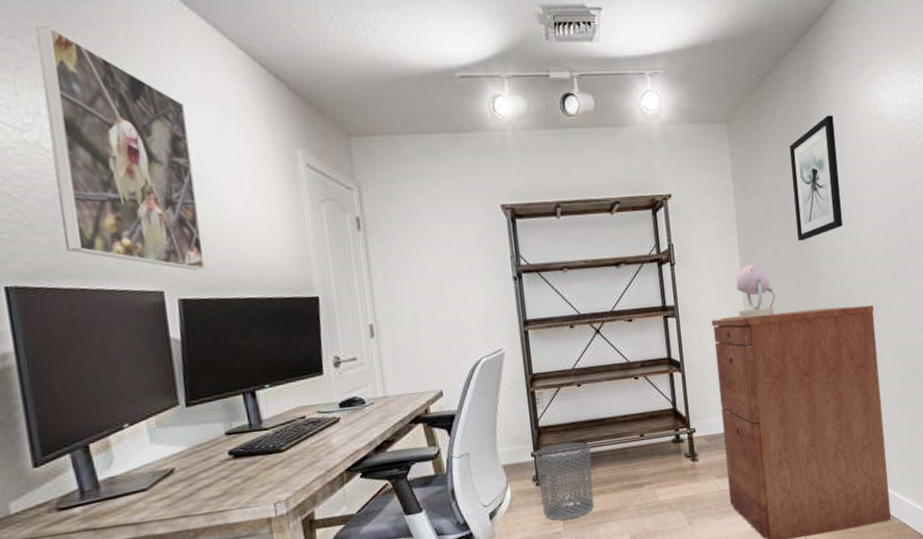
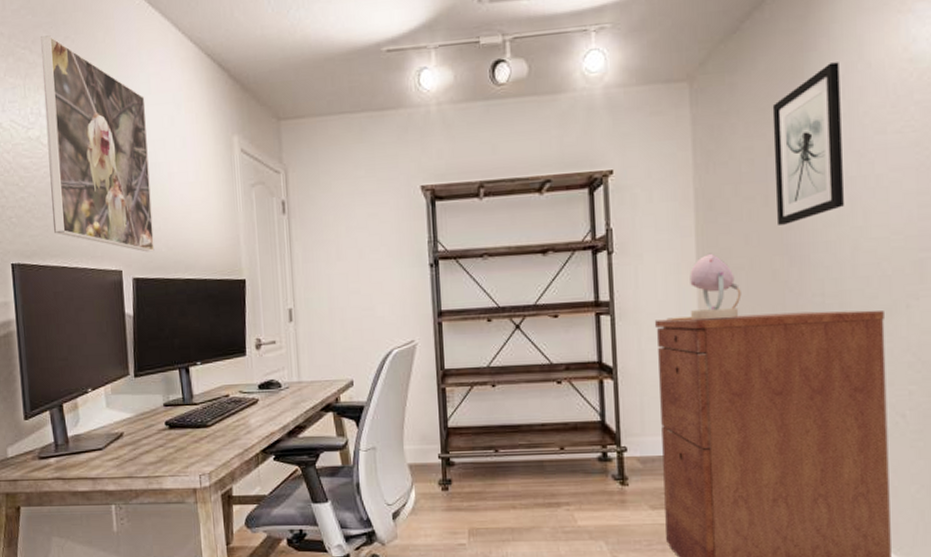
waste bin: present [535,441,594,521] -> none [442,447,504,532]

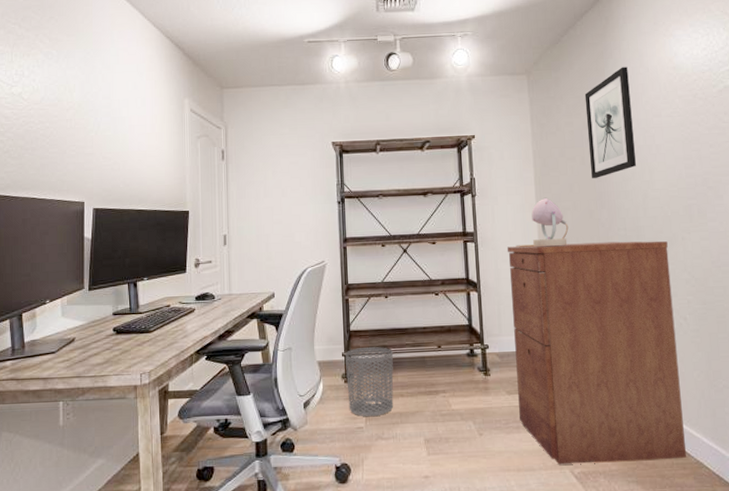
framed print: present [41,35,155,252] -> none [26,15,114,188]
waste bin: none [442,447,504,532] -> present [345,346,394,417]

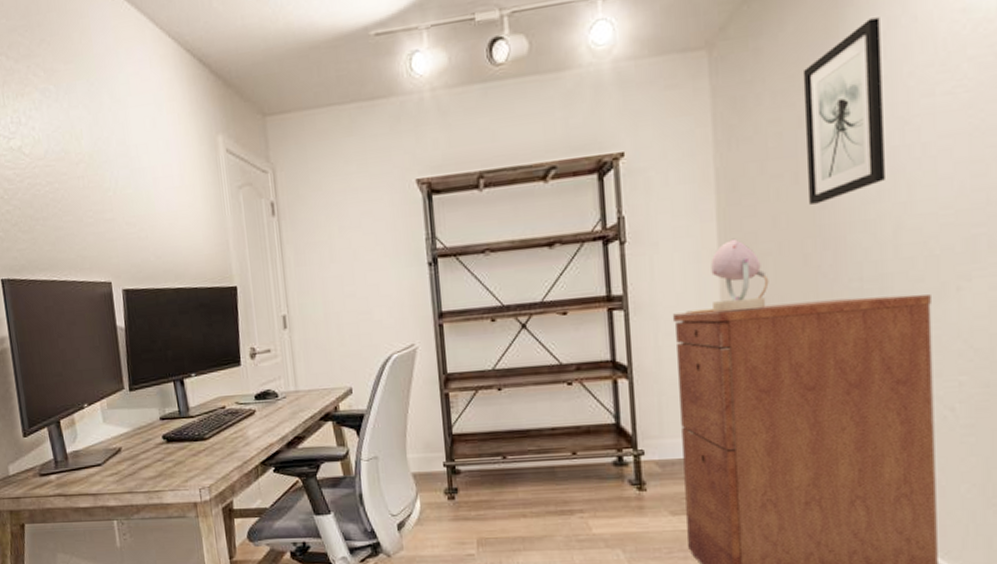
waste bin: present [345,346,394,417] -> none [447,454,514,542]

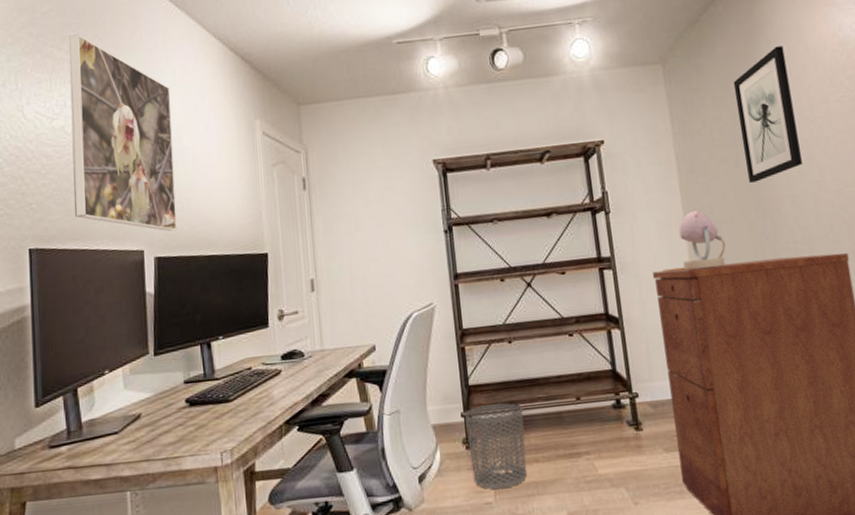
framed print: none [16,39,143,262] -> present [69,34,177,232]
waste bin: none [447,454,514,542] -> present [465,403,527,490]

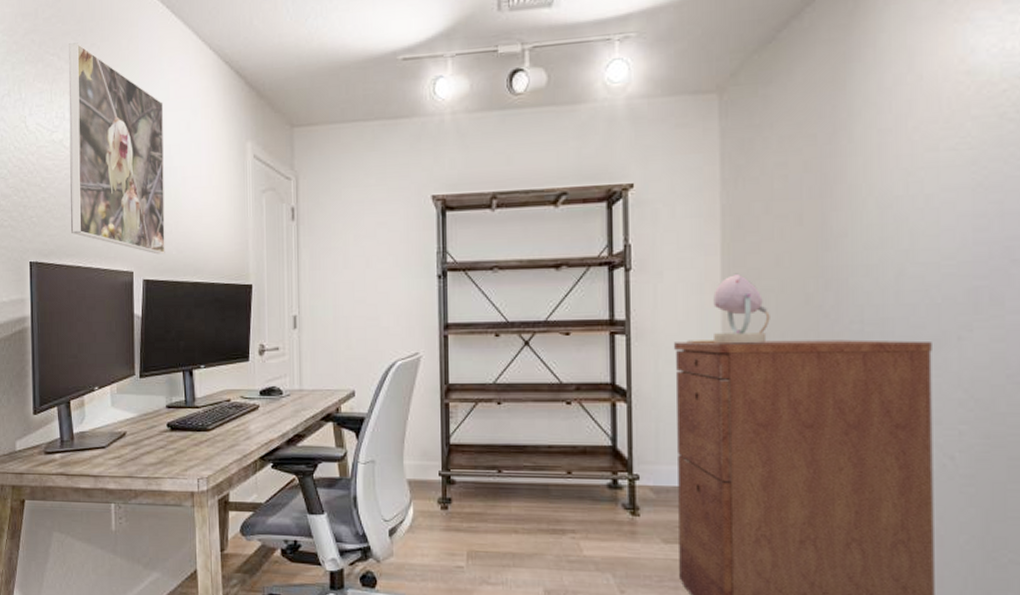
waste bin: present [465,403,527,490] -> none [443,465,506,555]
wall art: present [733,46,802,183] -> none [810,74,888,246]

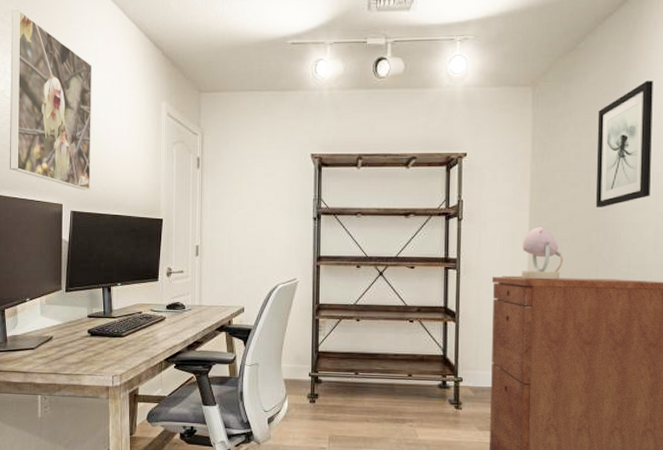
wall art: none [810,74,888,246] -> present [595,81,653,207]

